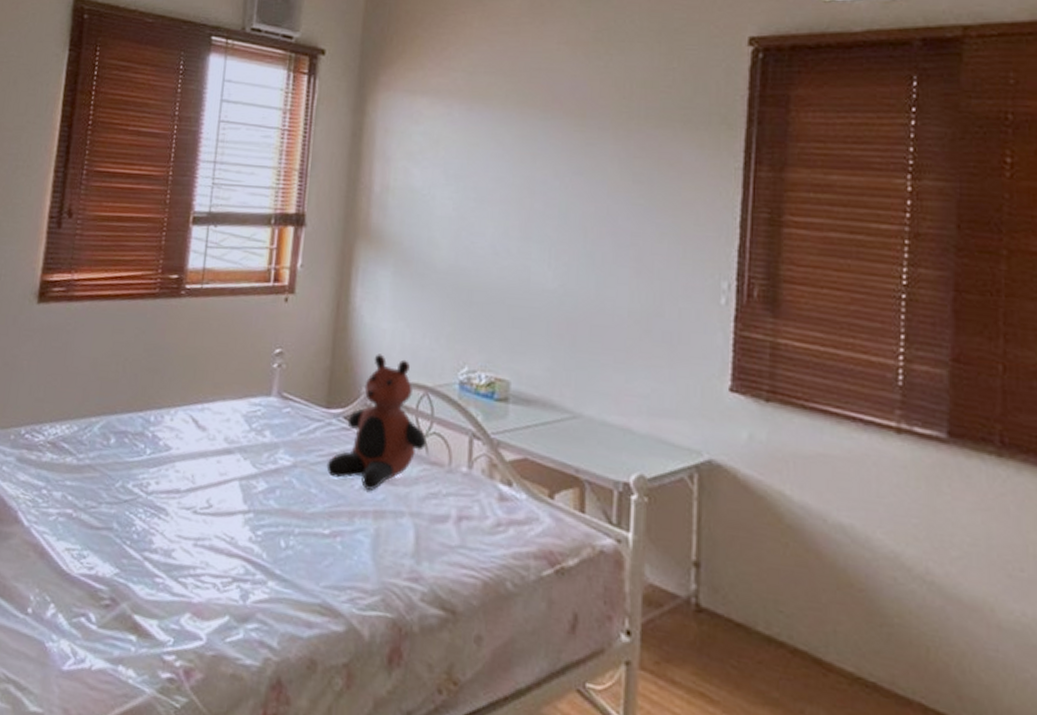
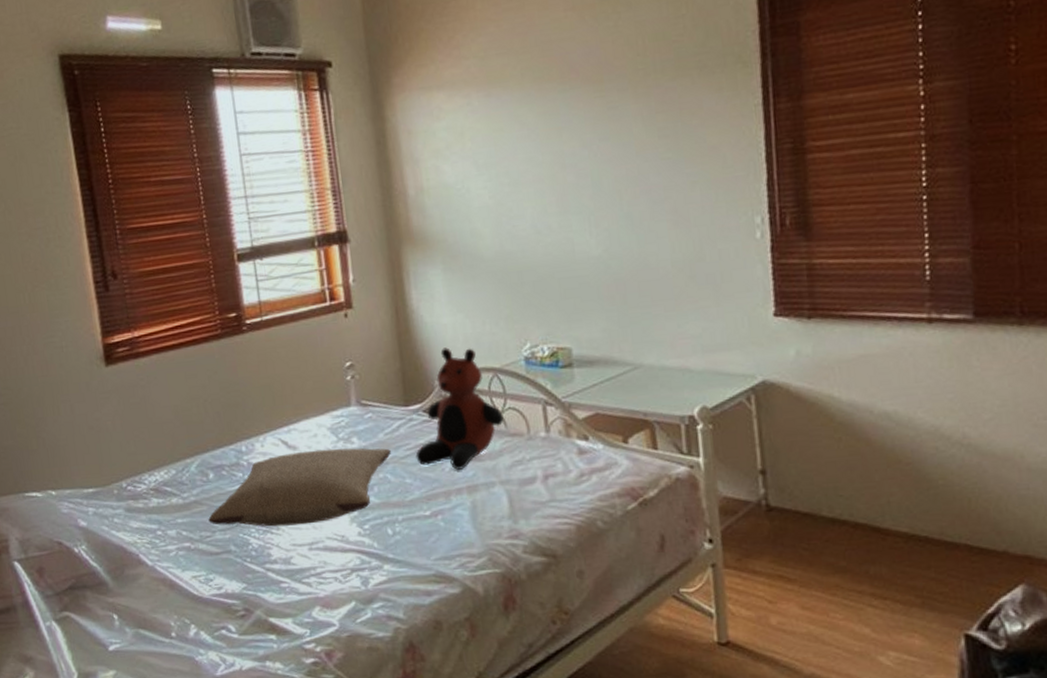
pillow: none [98,433,302,517] -> present [208,448,391,527]

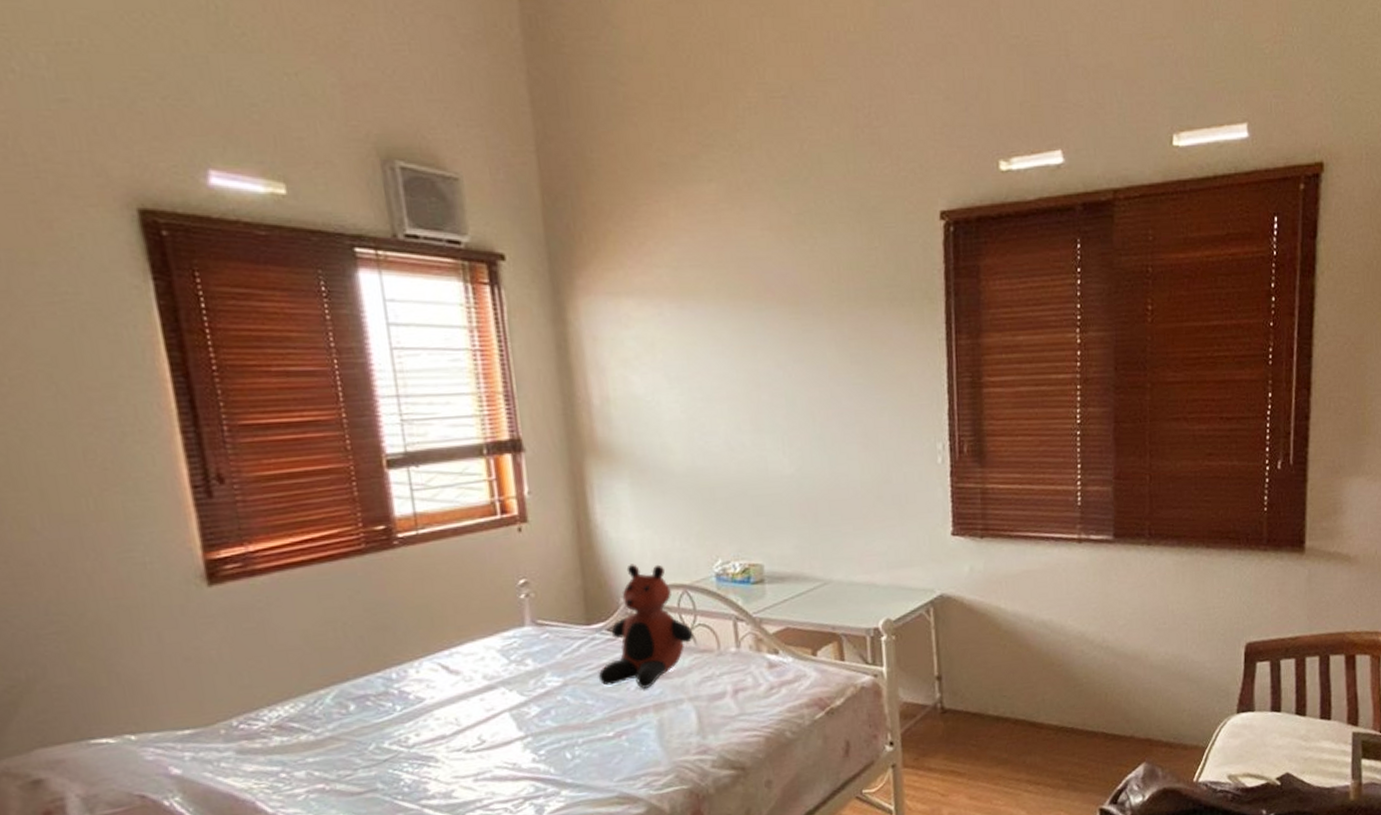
pillow: present [208,448,391,527] -> none [348,669,570,762]

